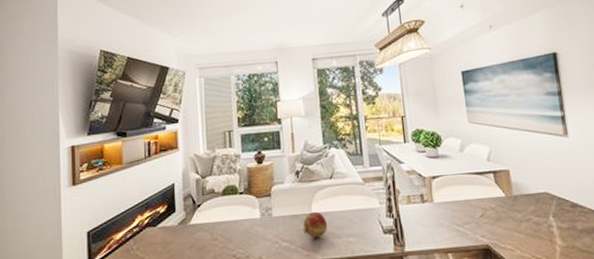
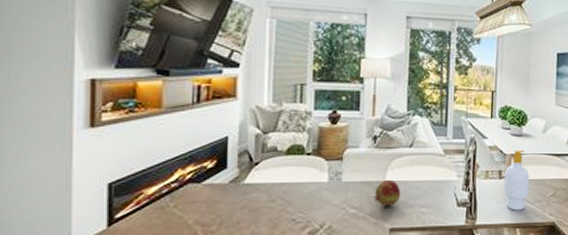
soap bottle: none [426,171,456,235] -> present [503,150,530,211]

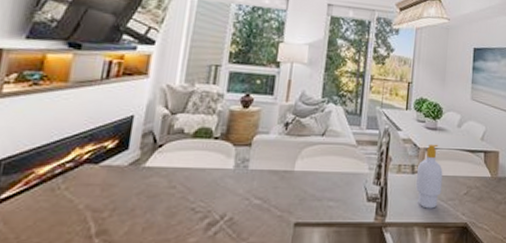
fruit: present [374,179,401,206] -> none [280,169,310,198]

